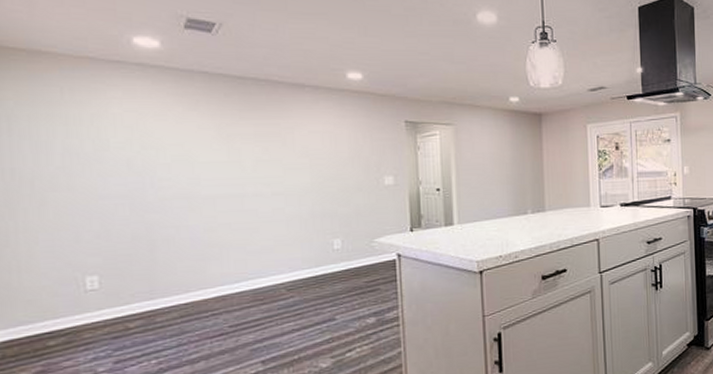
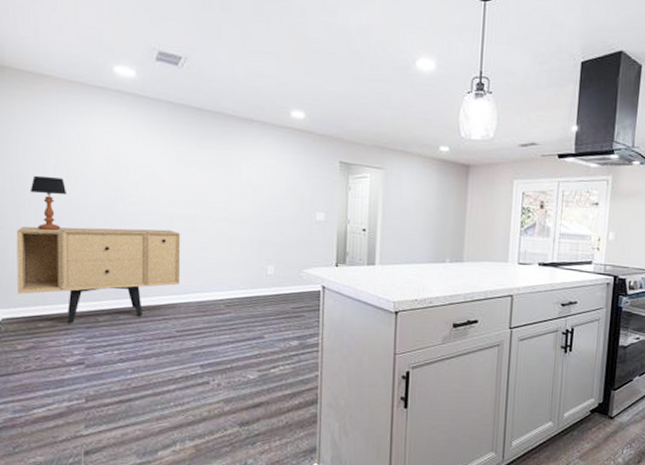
sideboard: none [12,212,231,335] -> present [16,227,181,323]
table lamp: none [29,166,80,231] -> present [30,175,68,231]

